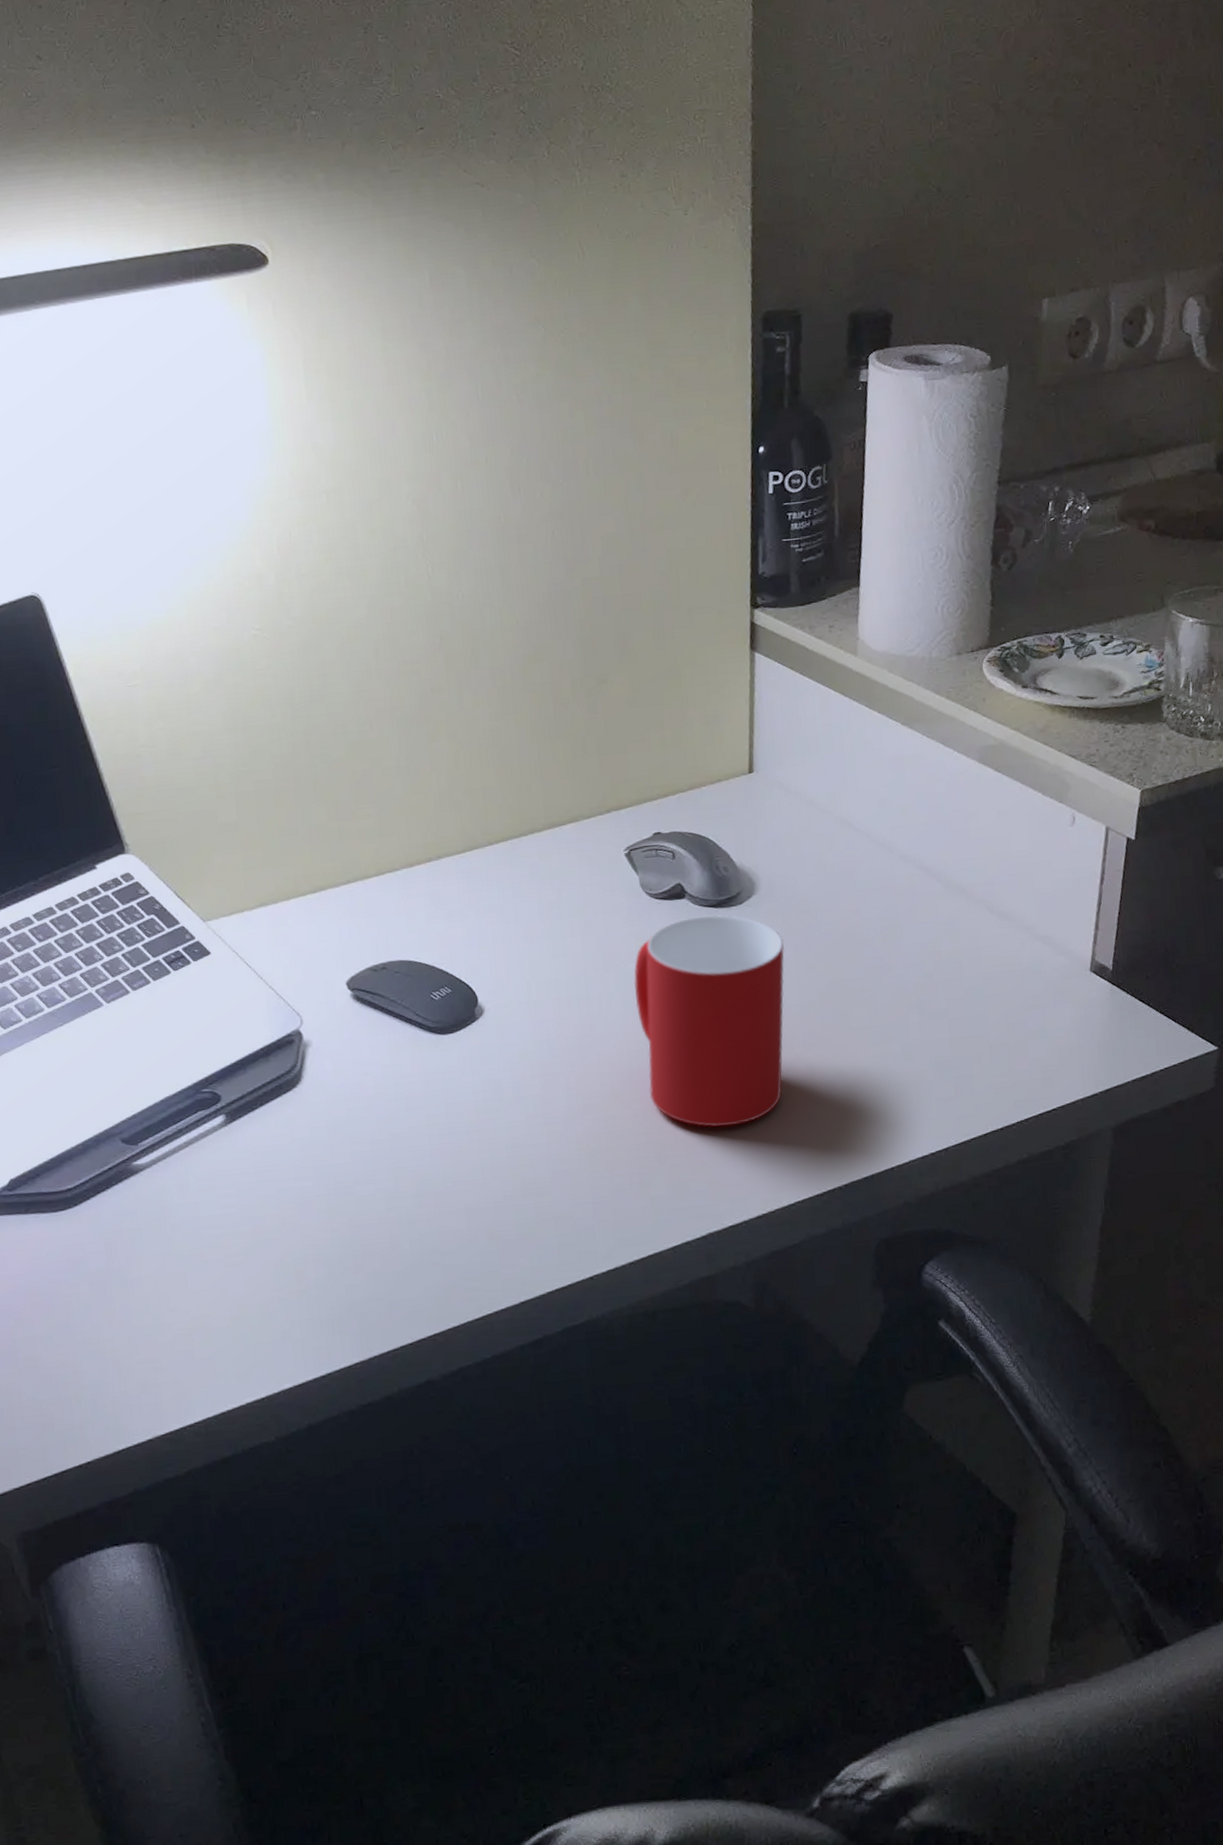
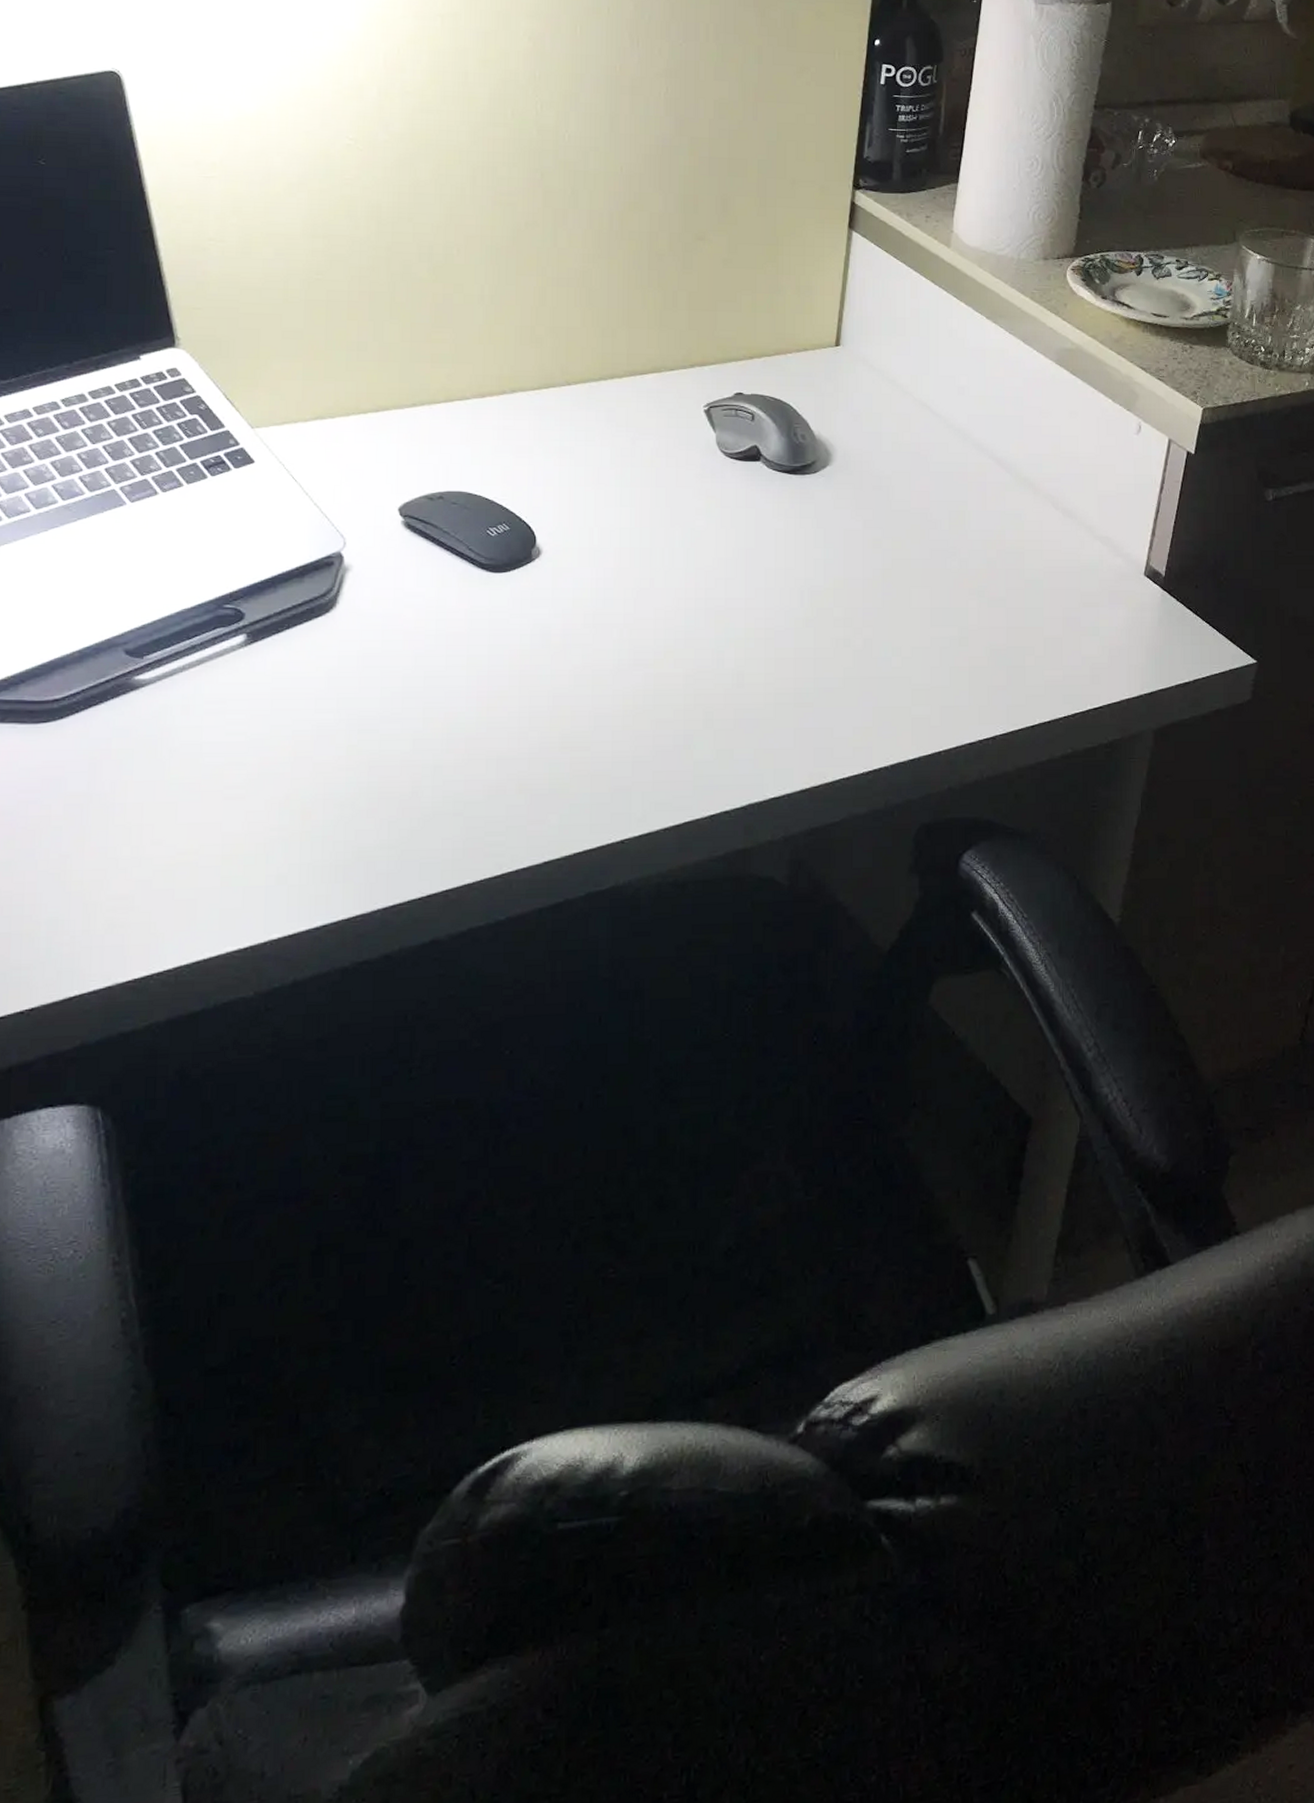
cup: present [633,915,785,1128] -> none [699,480,854,695]

